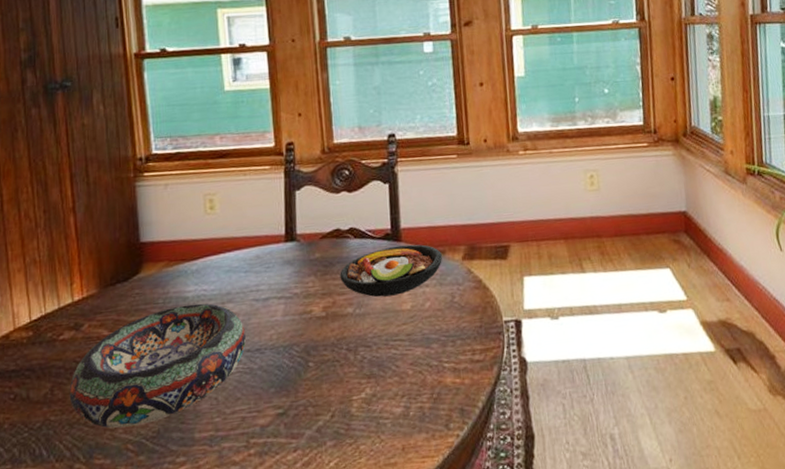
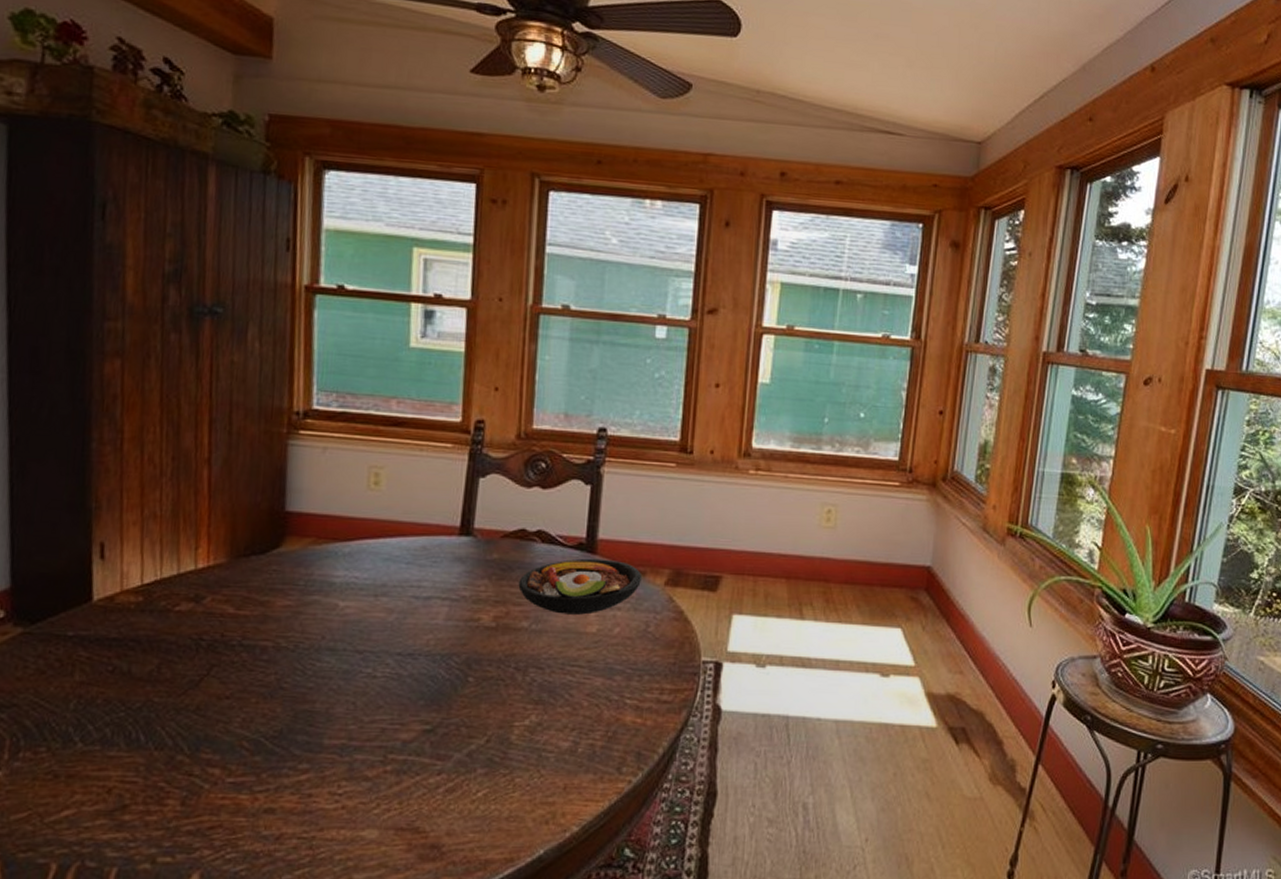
decorative bowl: present [69,303,246,428] -> none [179,591,398,722]

